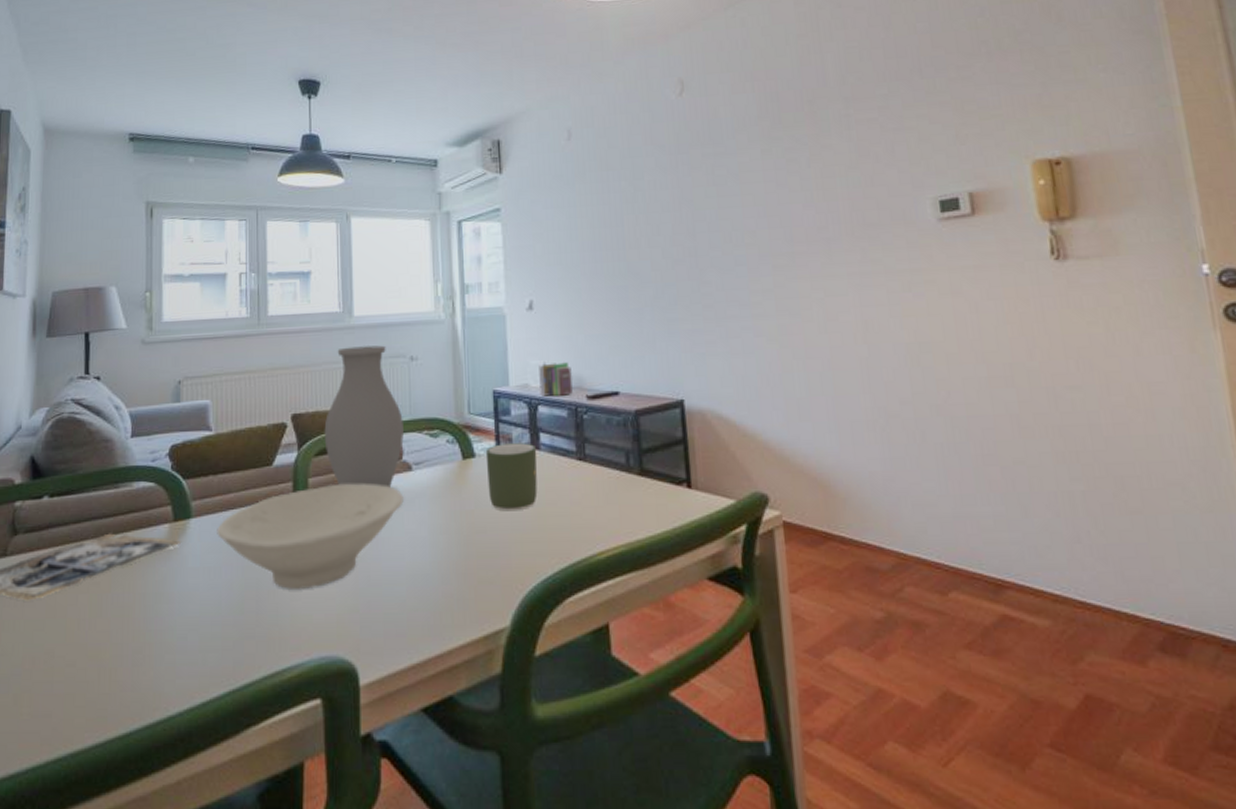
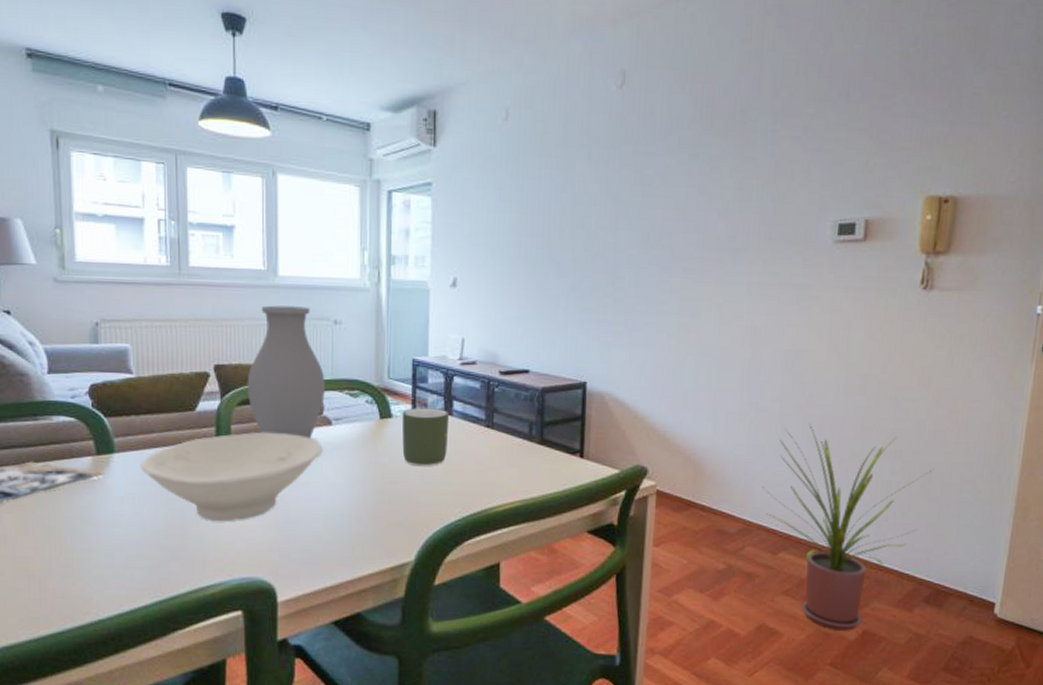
books: present [539,362,573,397] -> none [457,338,488,369]
house plant: none [910,427,1125,696] -> present [761,424,932,631]

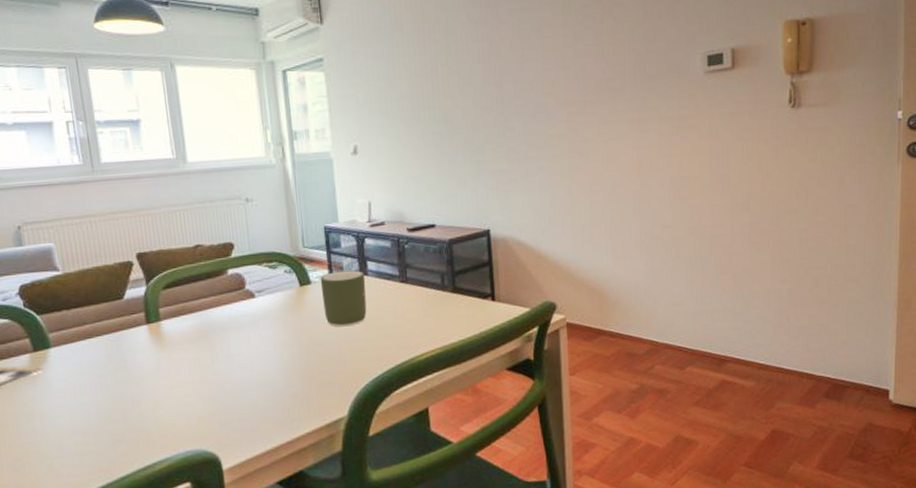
bowl: present [140,432,323,521] -> none [77,310,249,401]
vase: present [247,305,325,439] -> none [169,188,245,314]
house plant: present [761,424,932,631] -> none [663,244,818,433]

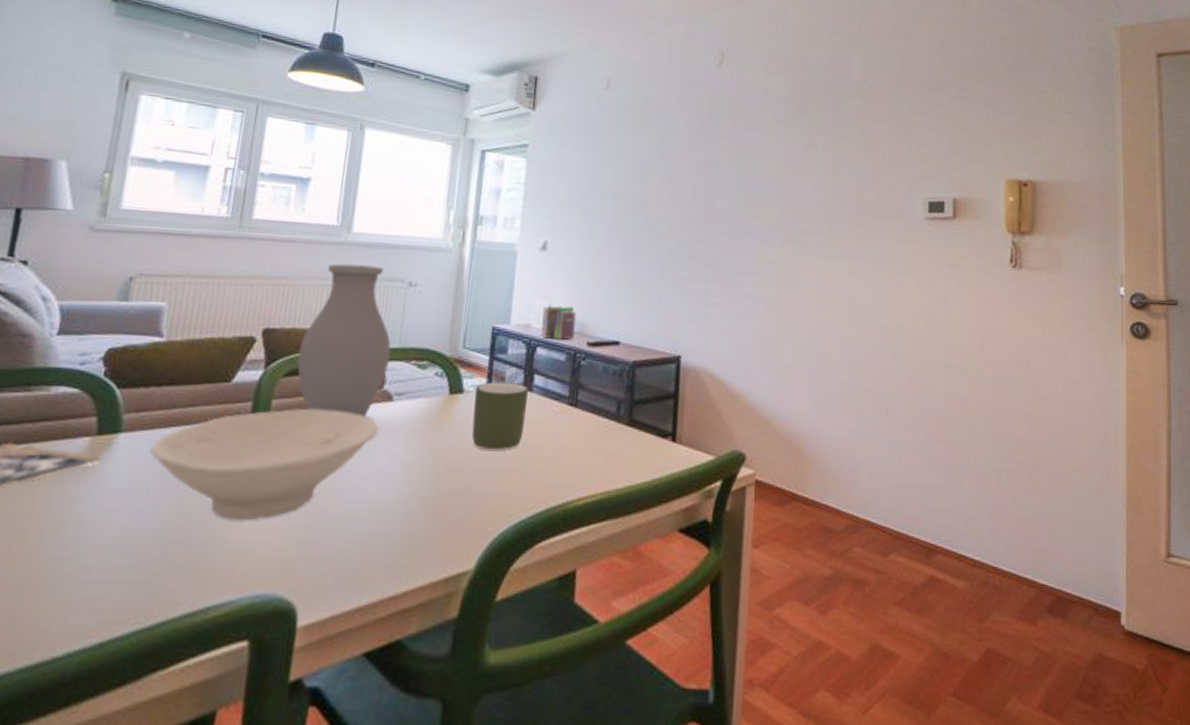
bowl: none [77,310,249,401] -> present [150,409,379,520]
vase: none [169,188,245,314] -> present [297,264,391,417]
books: none [364,200,395,231] -> present [540,306,576,340]

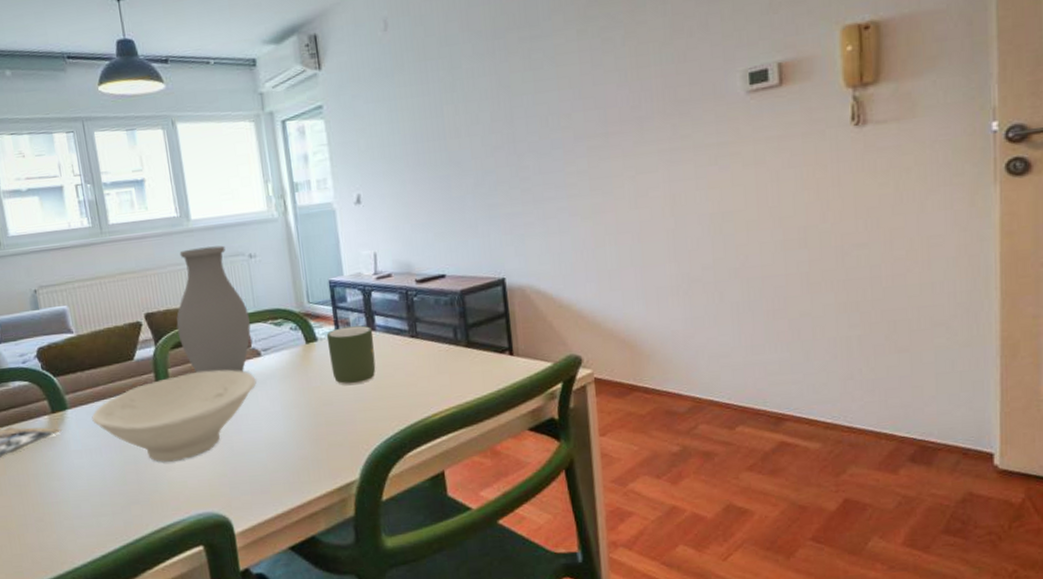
books: present [540,306,576,340] -> none [370,251,403,283]

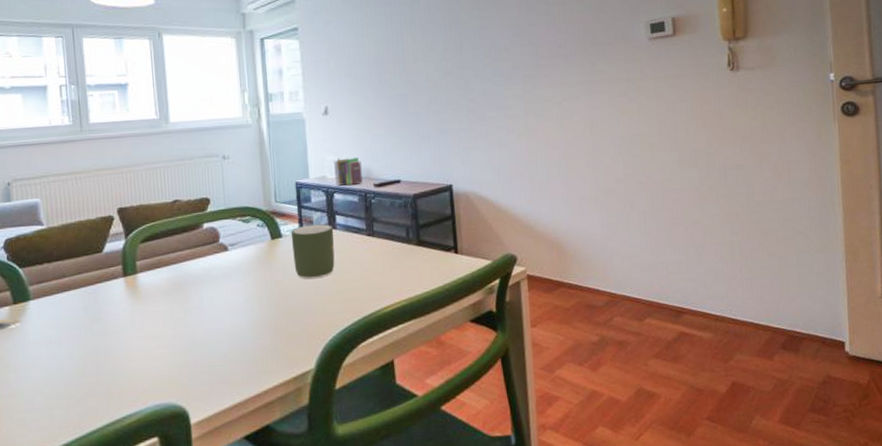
bowl: present [92,369,257,462] -> none [55,263,222,353]
vase: present [176,245,251,374] -> none [148,147,220,267]
books: none [370,251,403,283] -> present [334,157,363,186]

